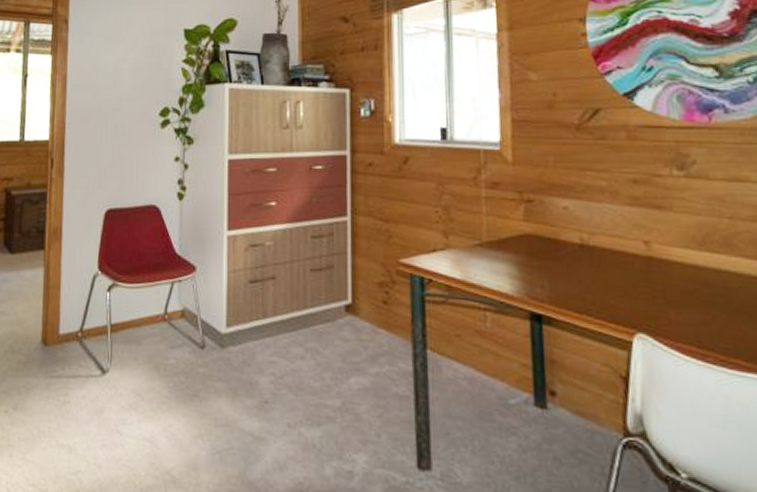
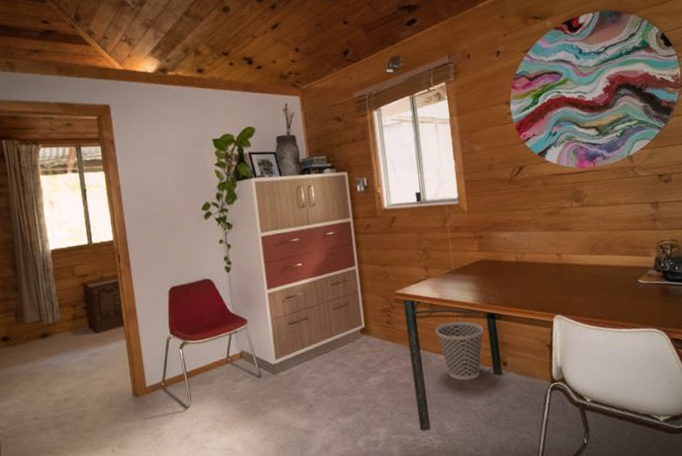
wastebasket: none [452,316,523,408] -> present [436,321,483,381]

